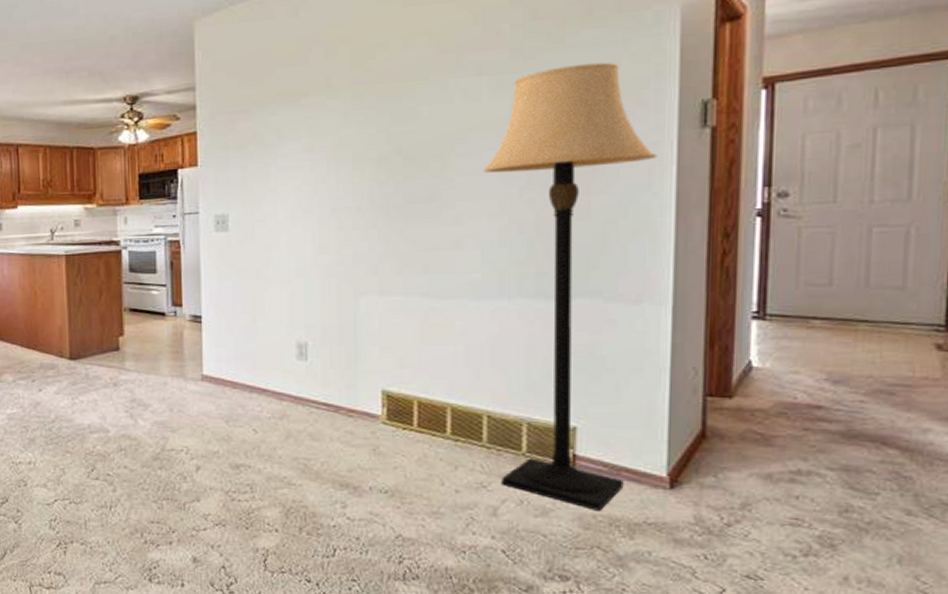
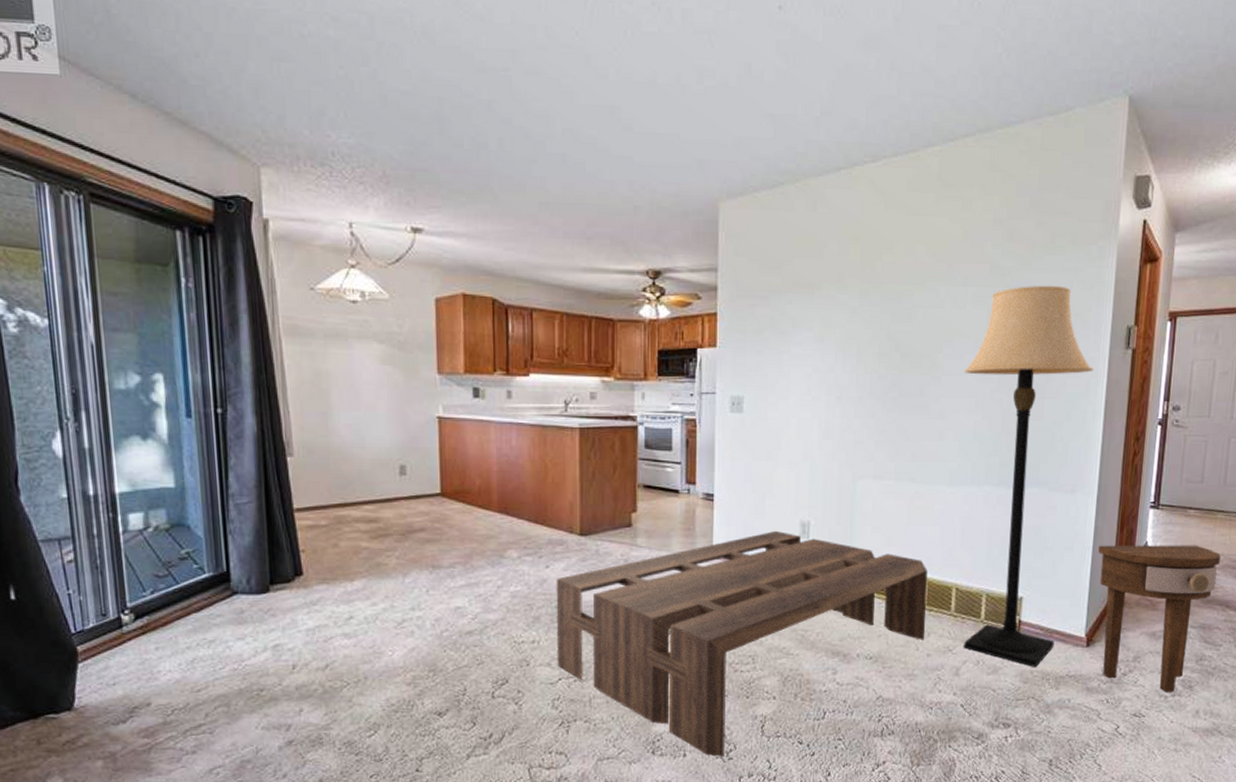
coffee table: none [48,352,450,590] -> present [556,530,928,757]
side table: none [679,364,867,551] -> present [1098,545,1221,692]

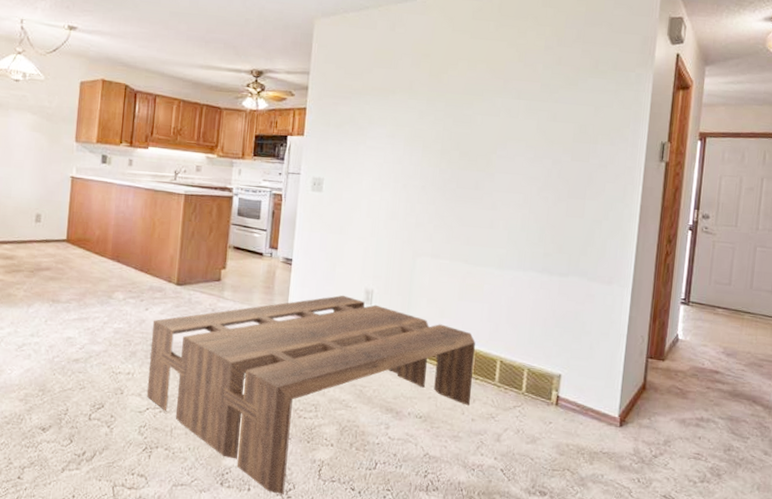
lamp: present [964,285,1094,668] -> none [505,102,631,442]
side table: present [1098,545,1221,692] -> none [632,334,747,478]

